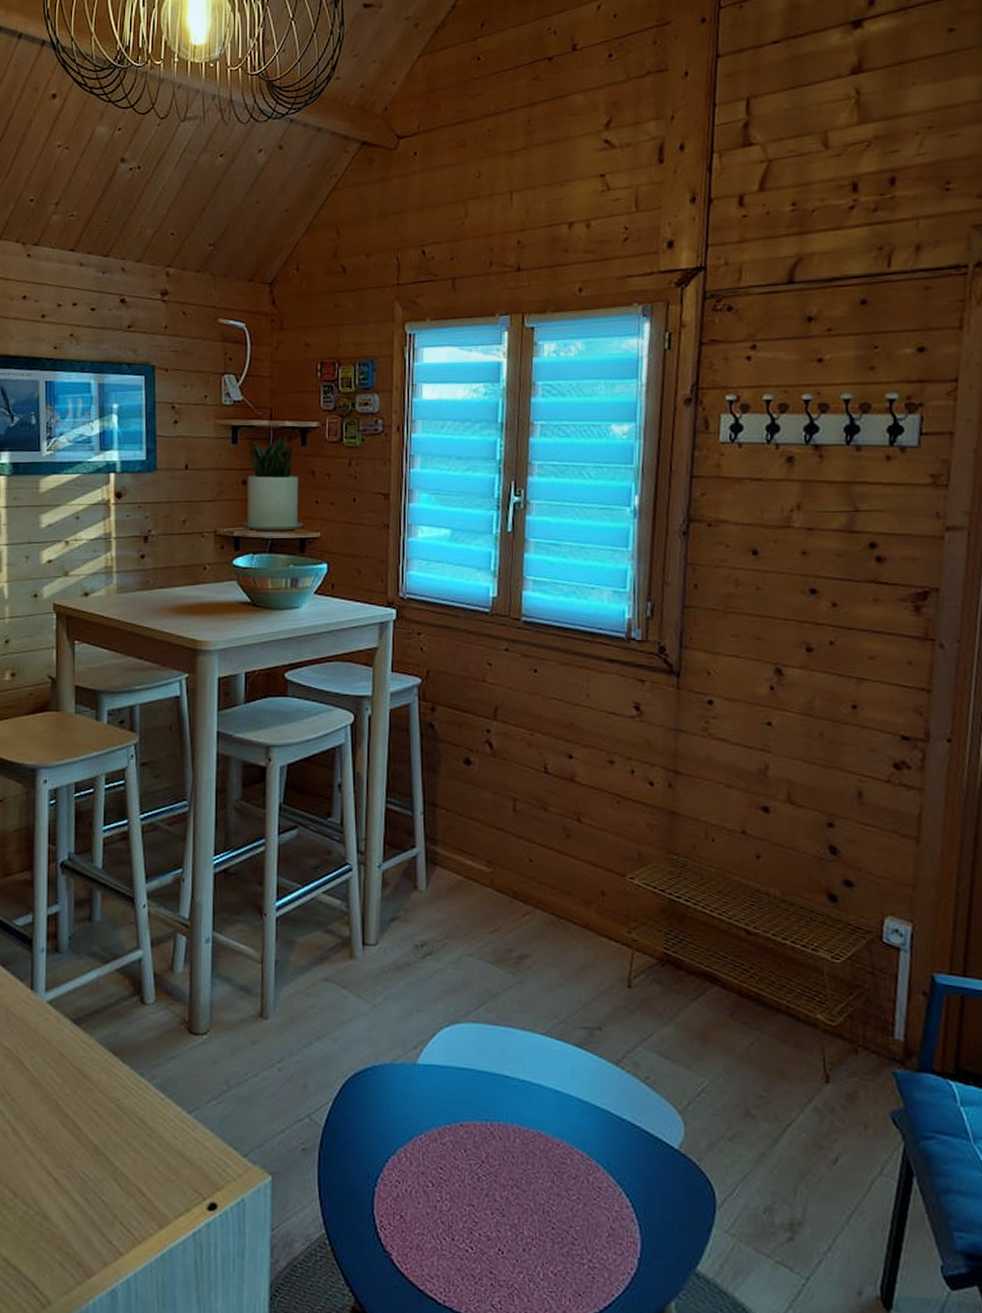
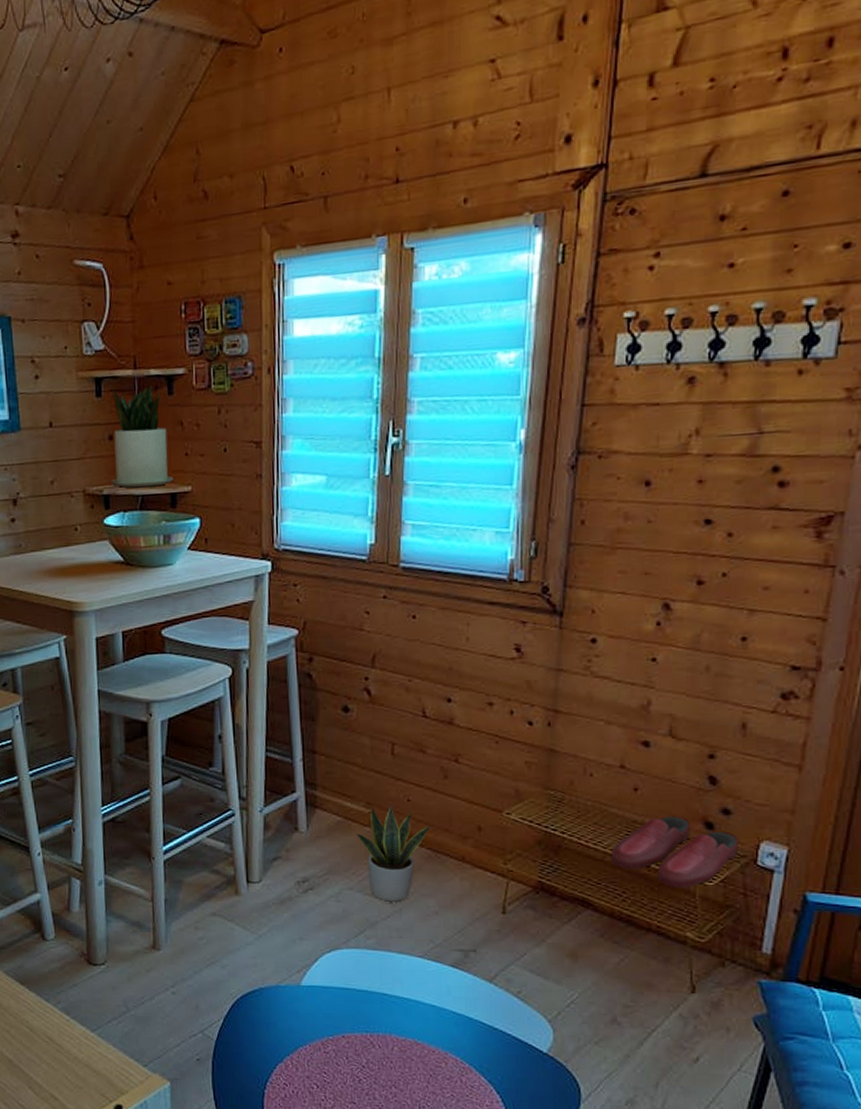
potted plant: none [477,863,555,971] -> present [356,803,432,902]
slippers: none [736,886,863,966] -> present [611,816,739,889]

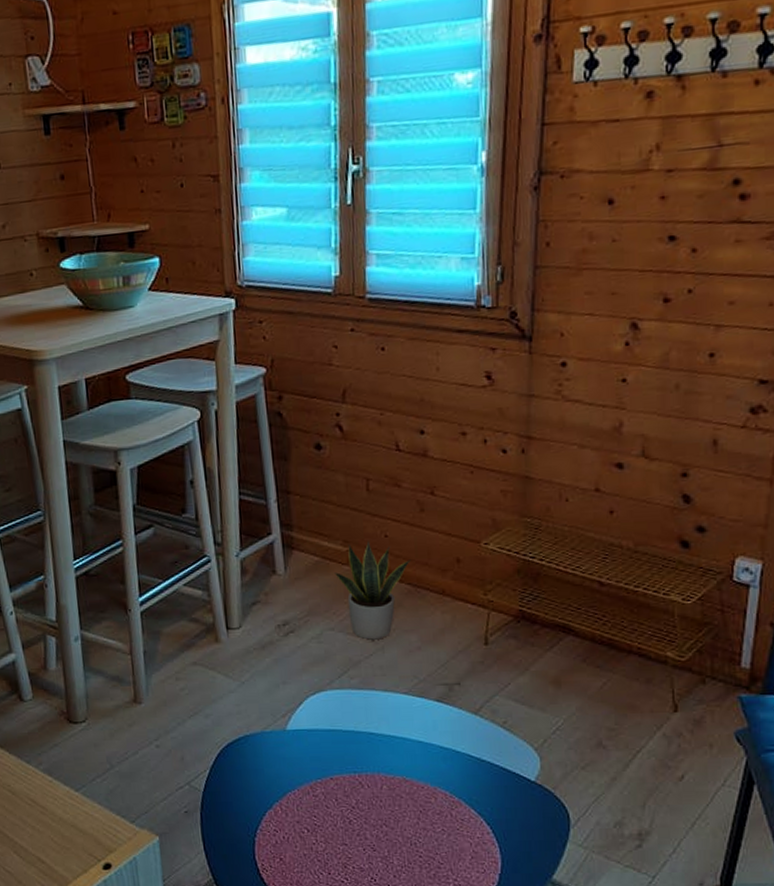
planter: present [111,384,174,488] -> none [61,120,130,229]
slippers: present [611,816,739,889] -> none [589,536,714,609]

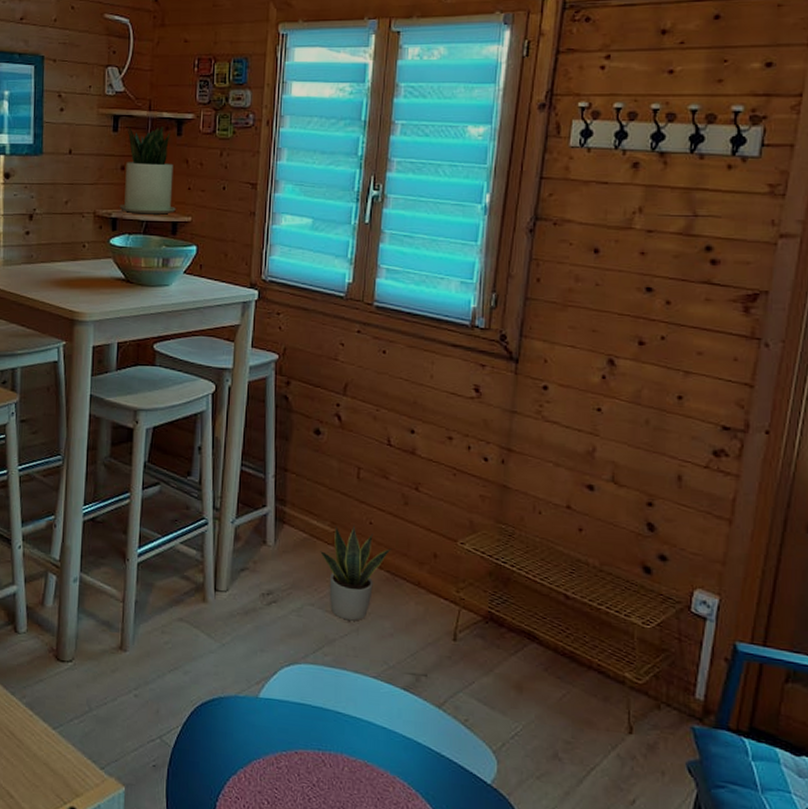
planter: none [61,120,130,229] -> present [119,125,176,215]

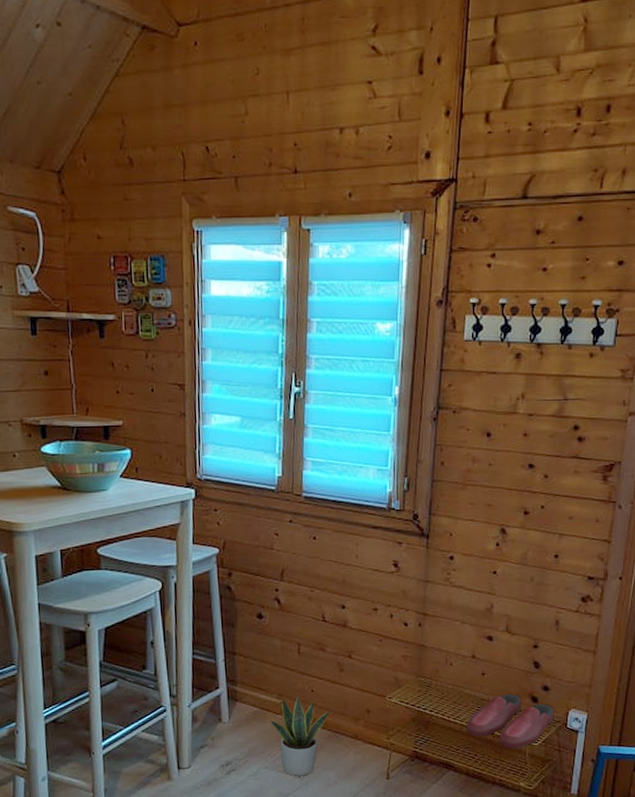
planter: present [119,125,176,215] -> none [46,327,106,420]
slippers: none [556,558,674,630] -> present [466,693,555,750]

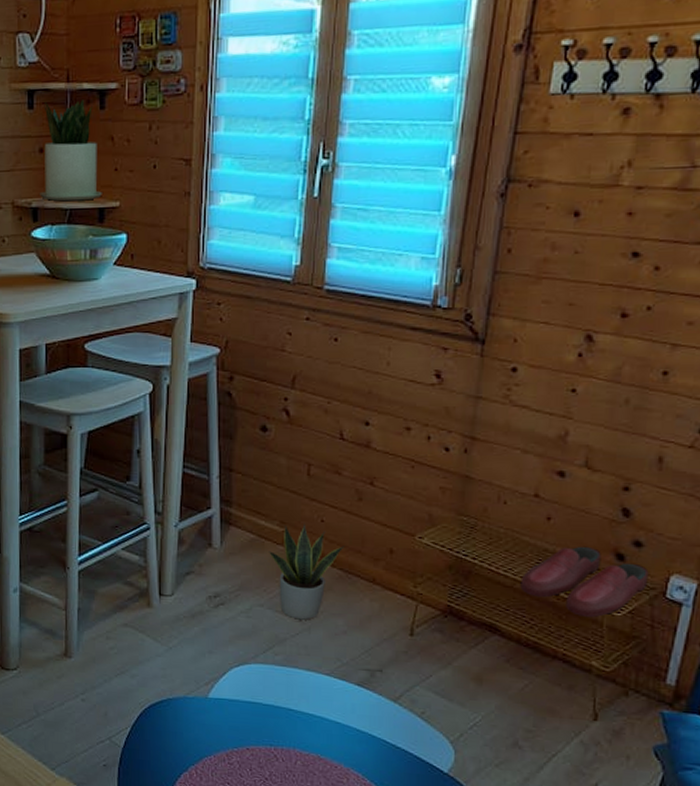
planter: none [46,327,106,420] -> present [40,98,102,202]

